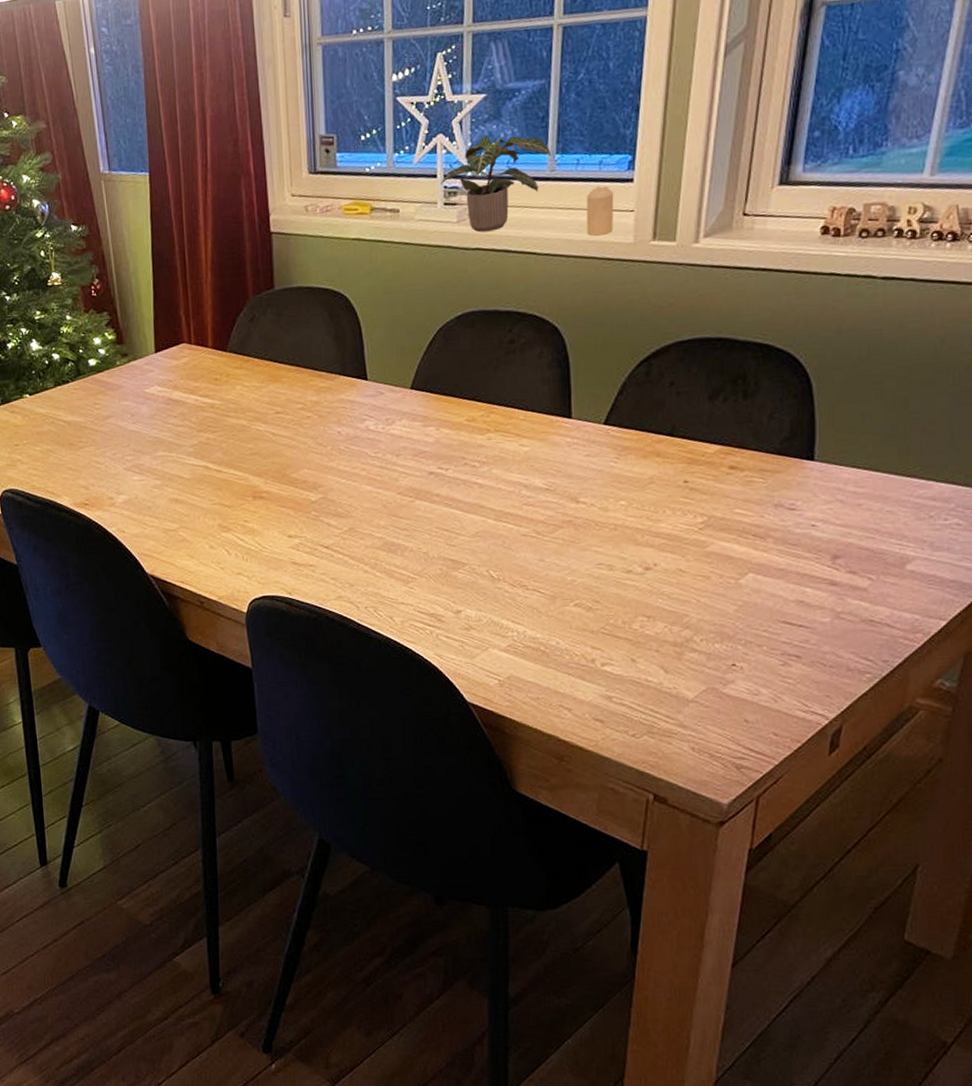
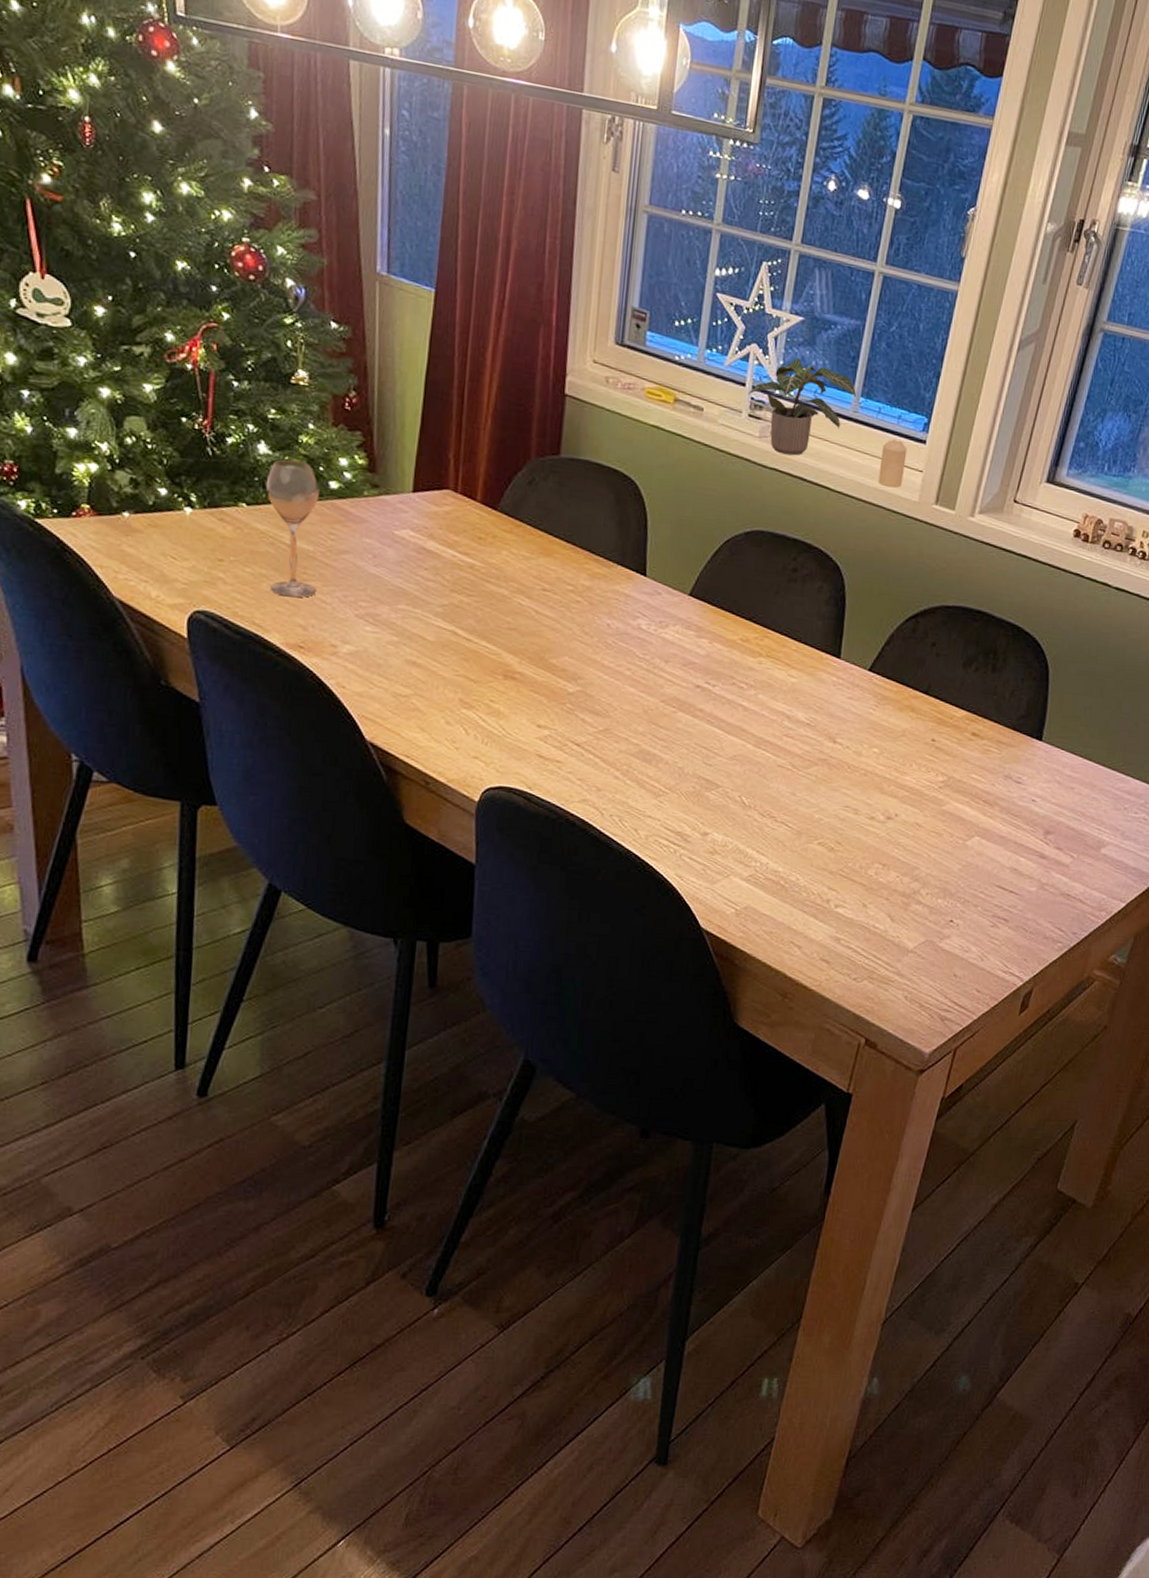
wineglass: none [41,348,91,465] -> present [265,459,320,598]

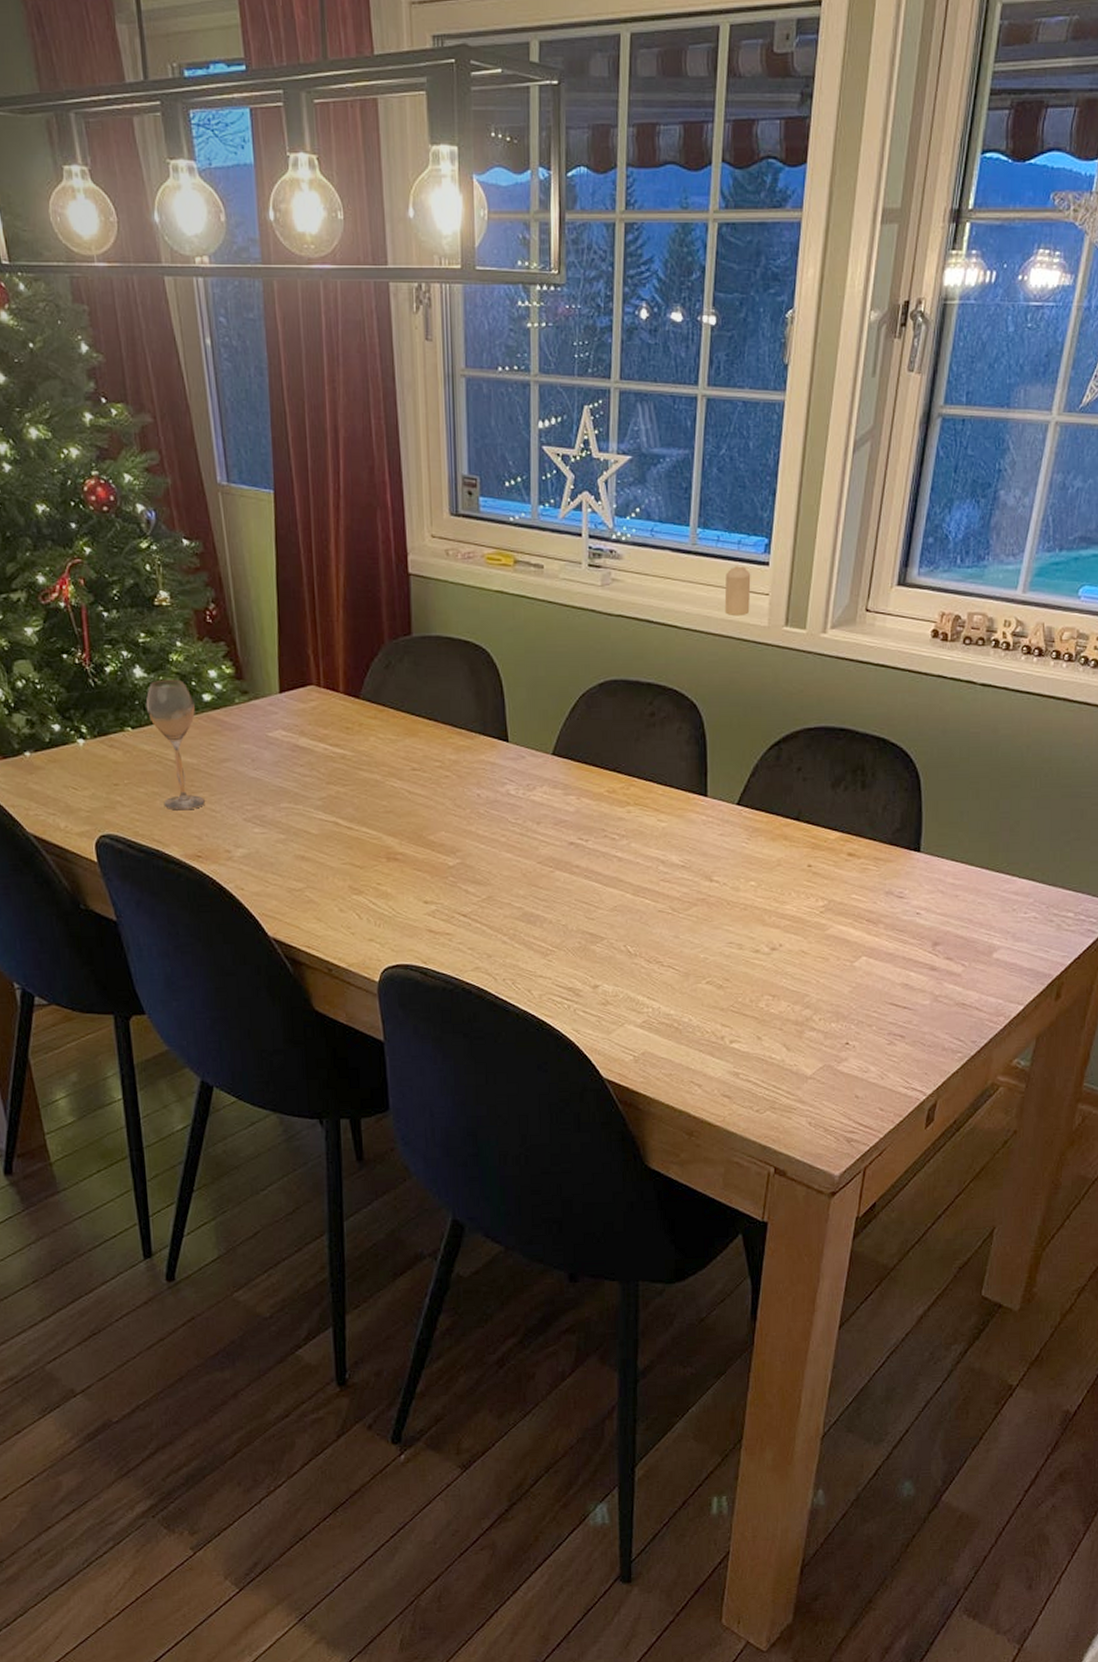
potted plant: present [748,357,856,456] -> none [586,498,693,599]

